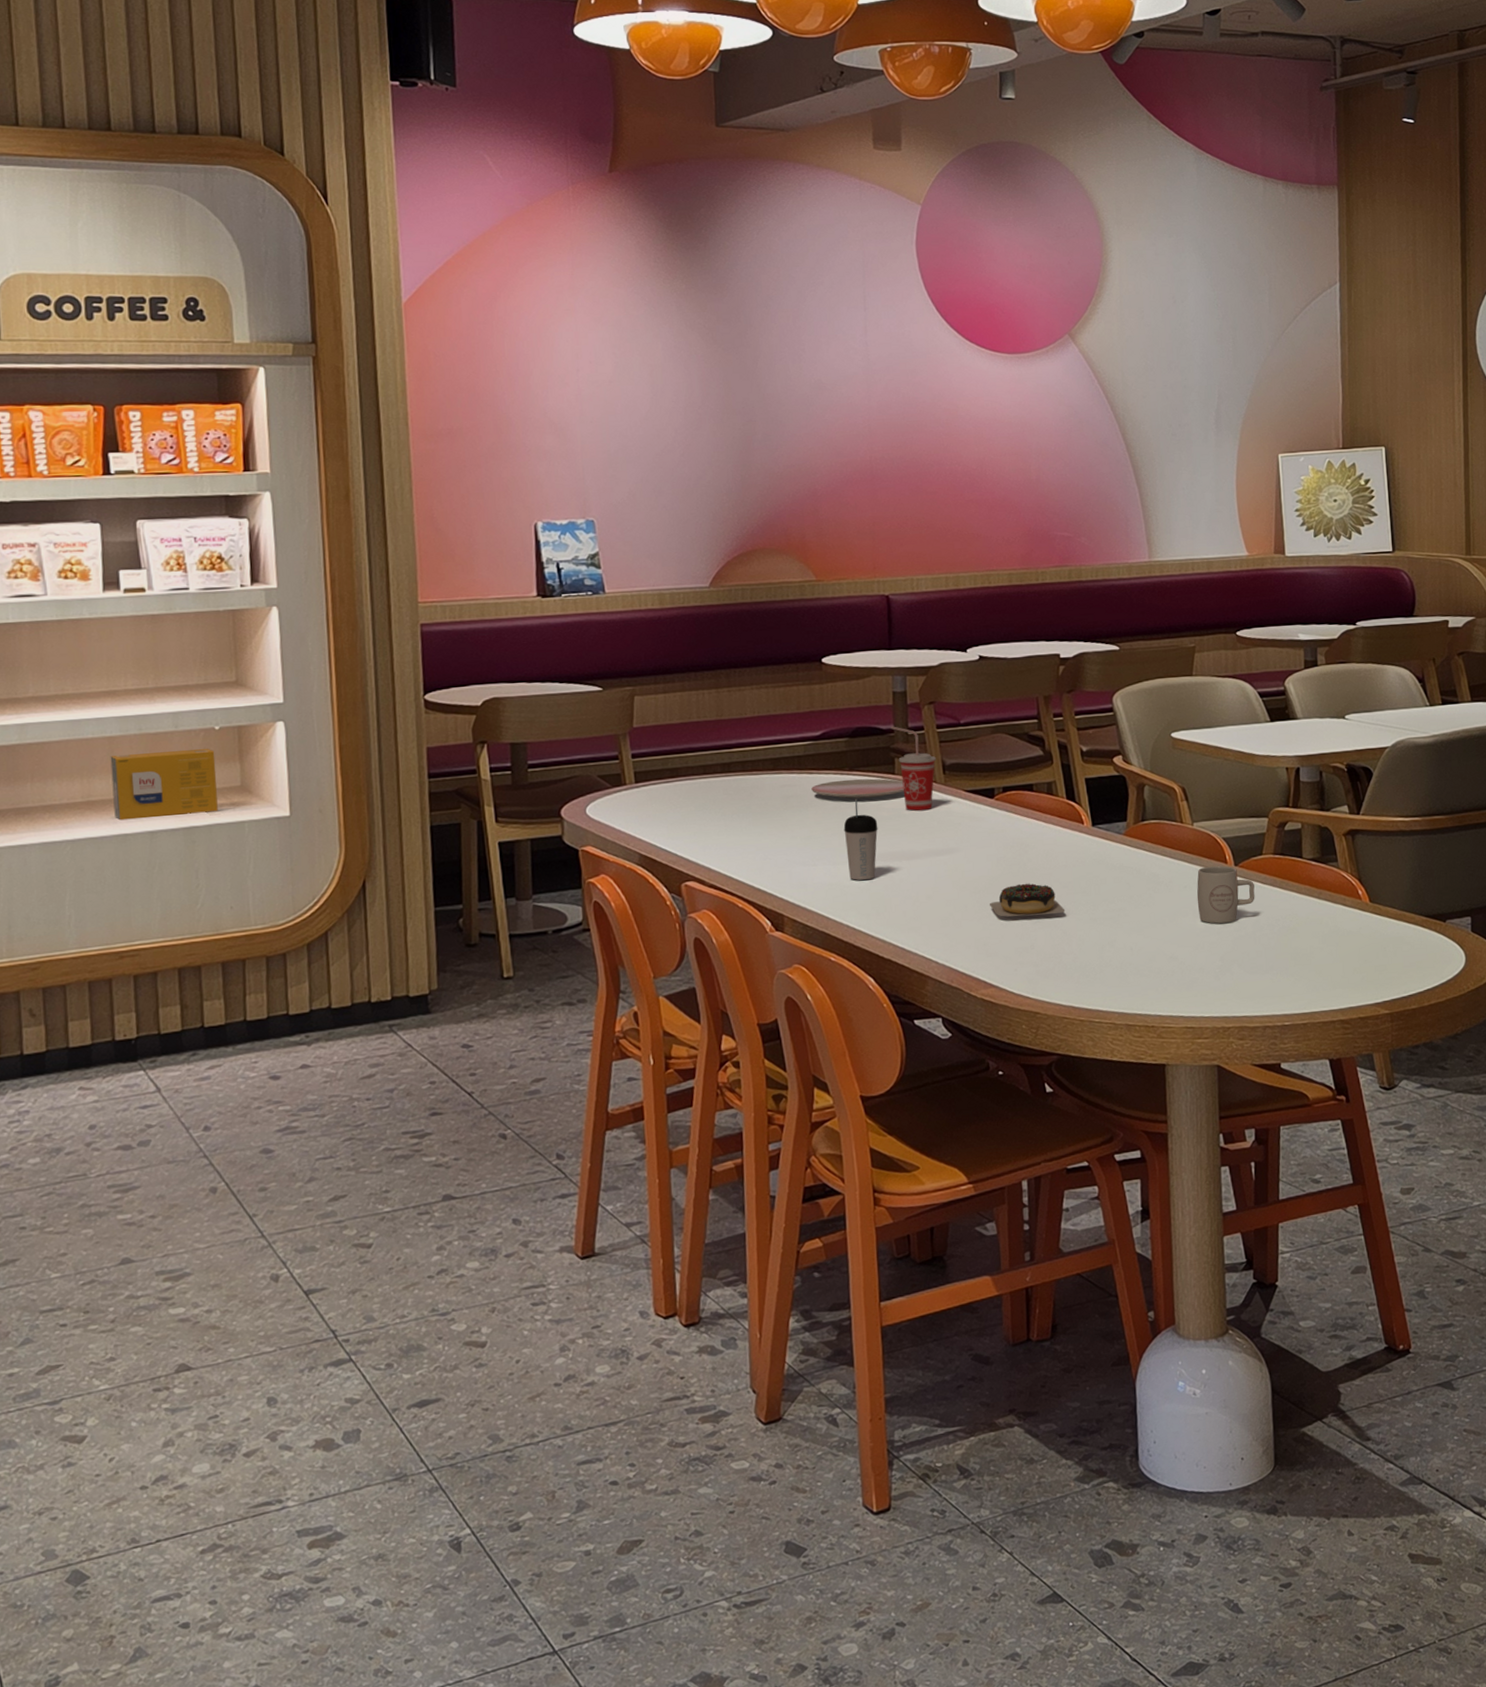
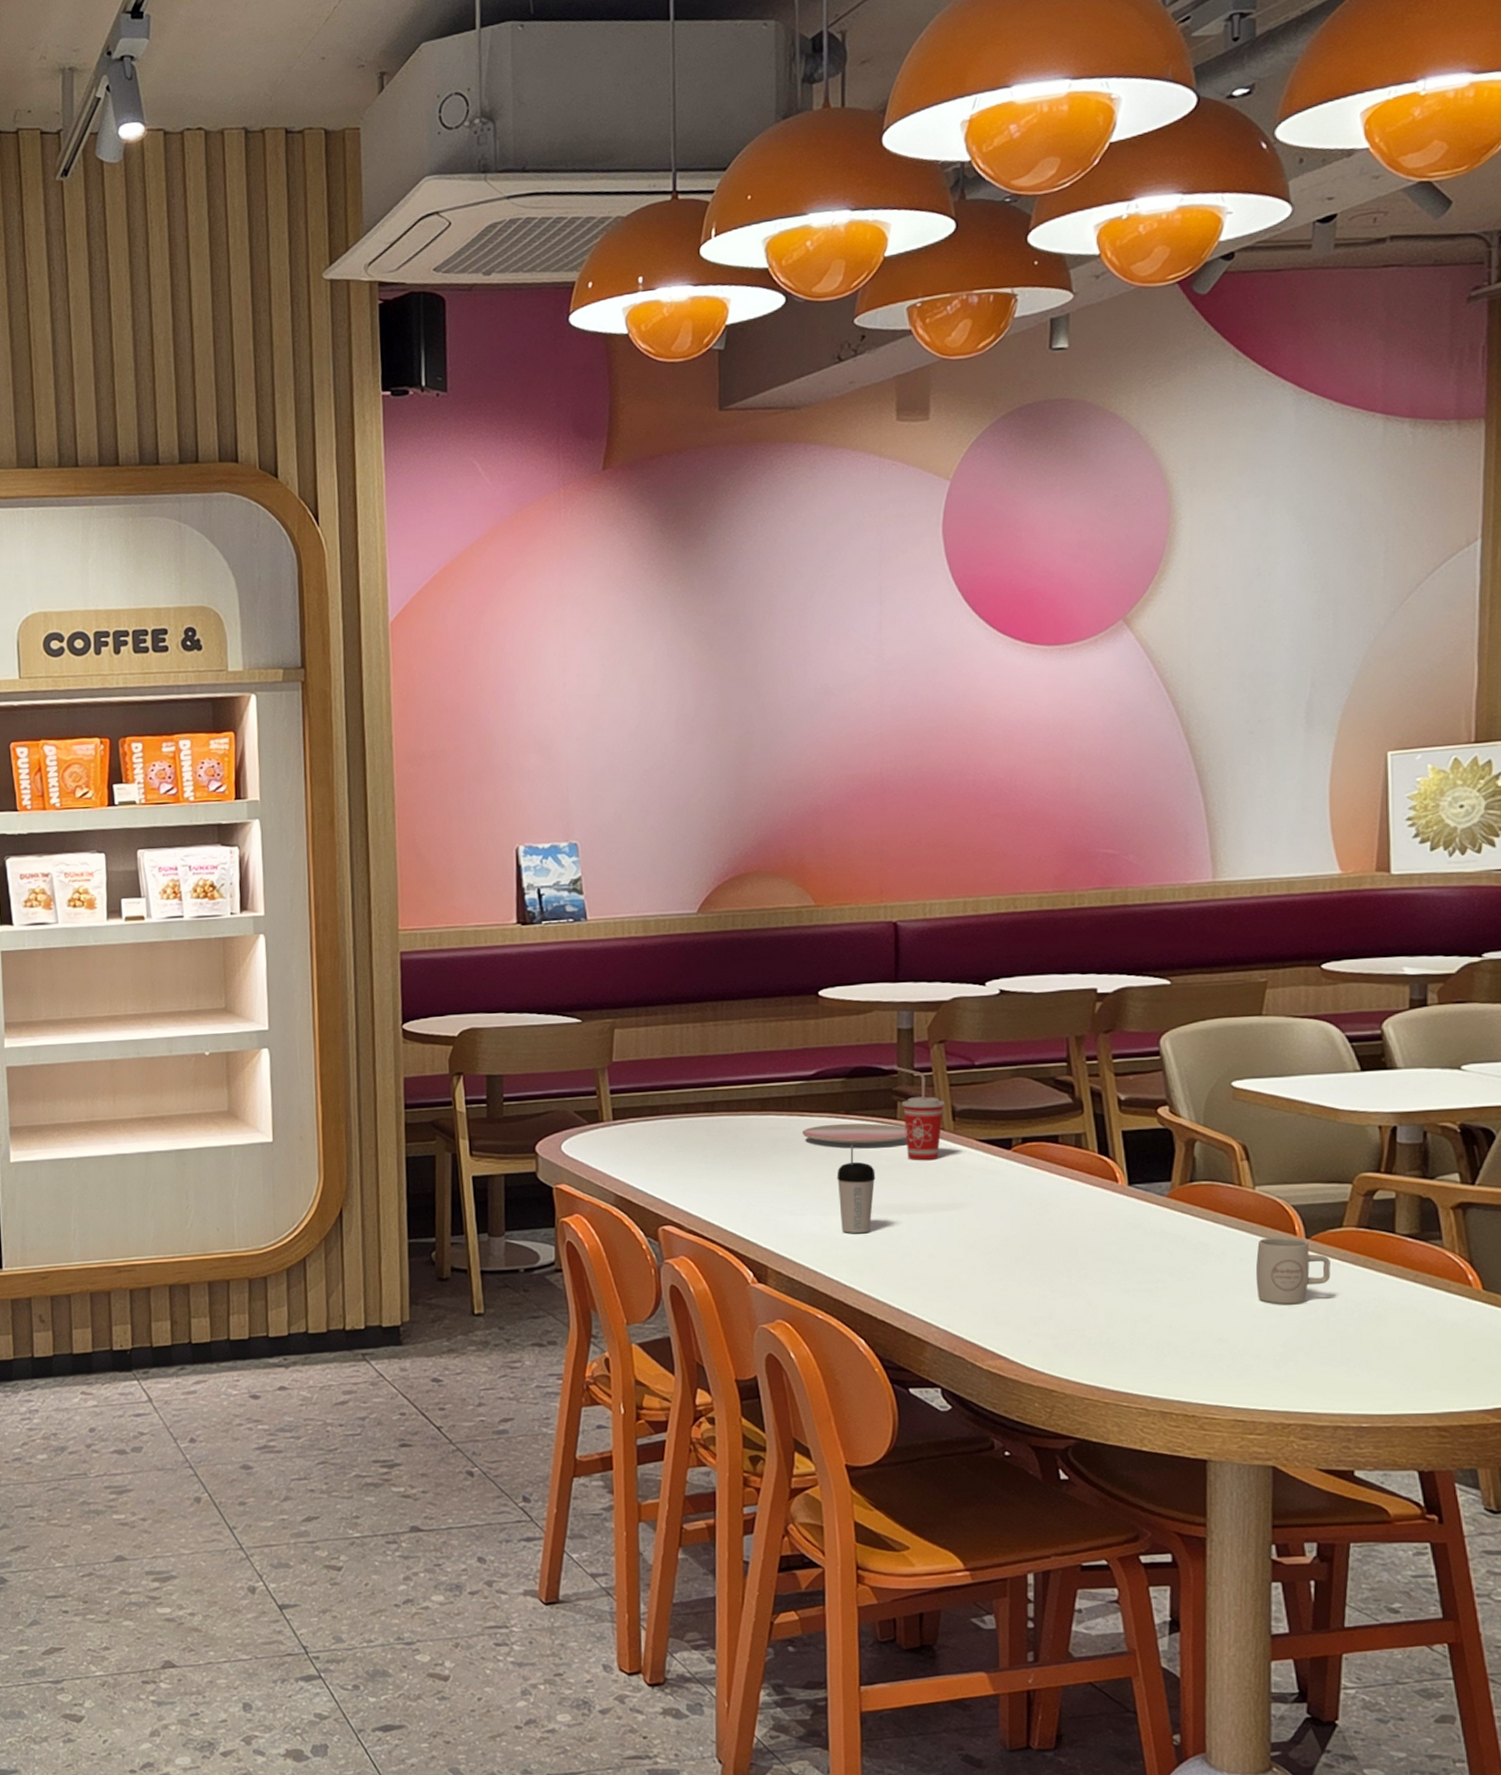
product box: present [110,748,218,821] -> none [111,1073,207,1141]
donut: present [990,883,1066,917] -> none [1002,1245,1092,1283]

